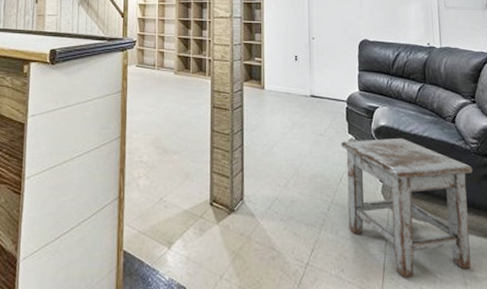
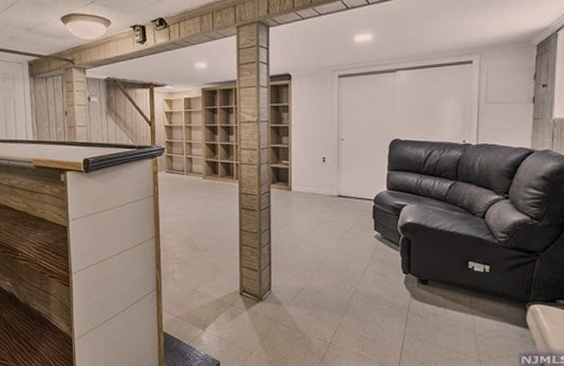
stool: present [341,137,473,278] -> none [366,233,498,355]

